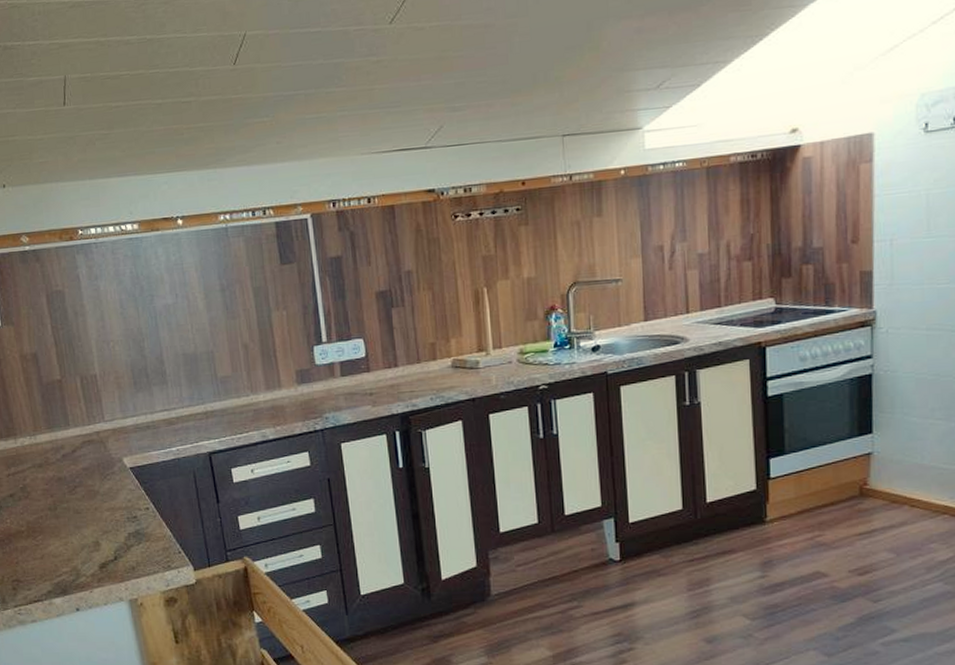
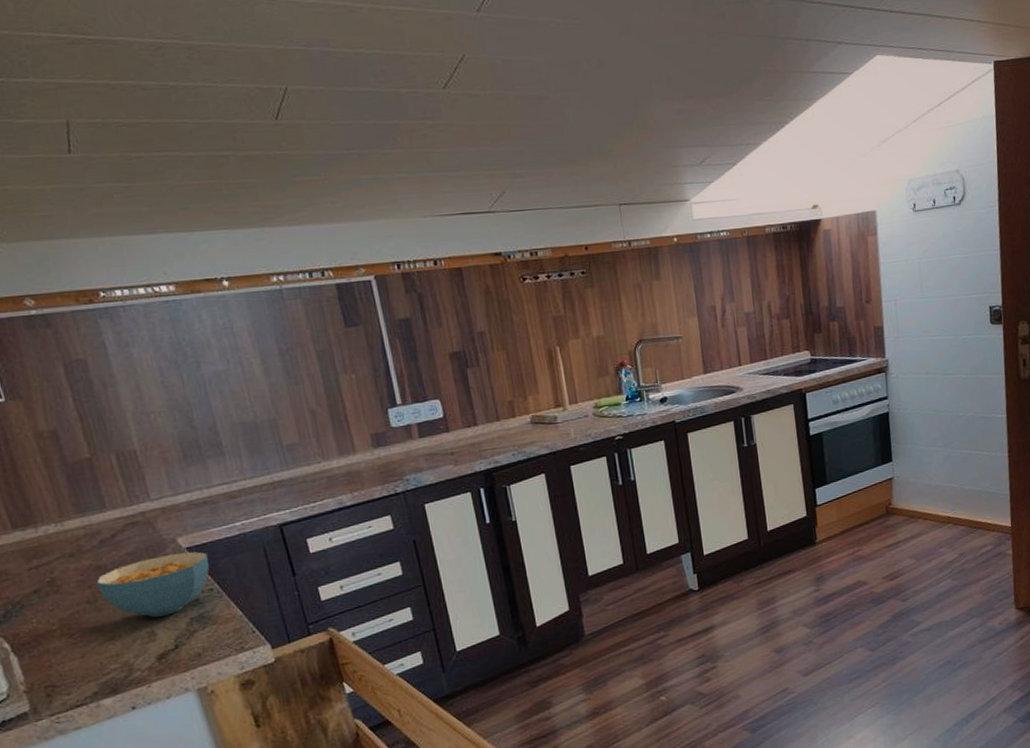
cereal bowl: none [57,472,147,529] -> present [96,551,210,618]

